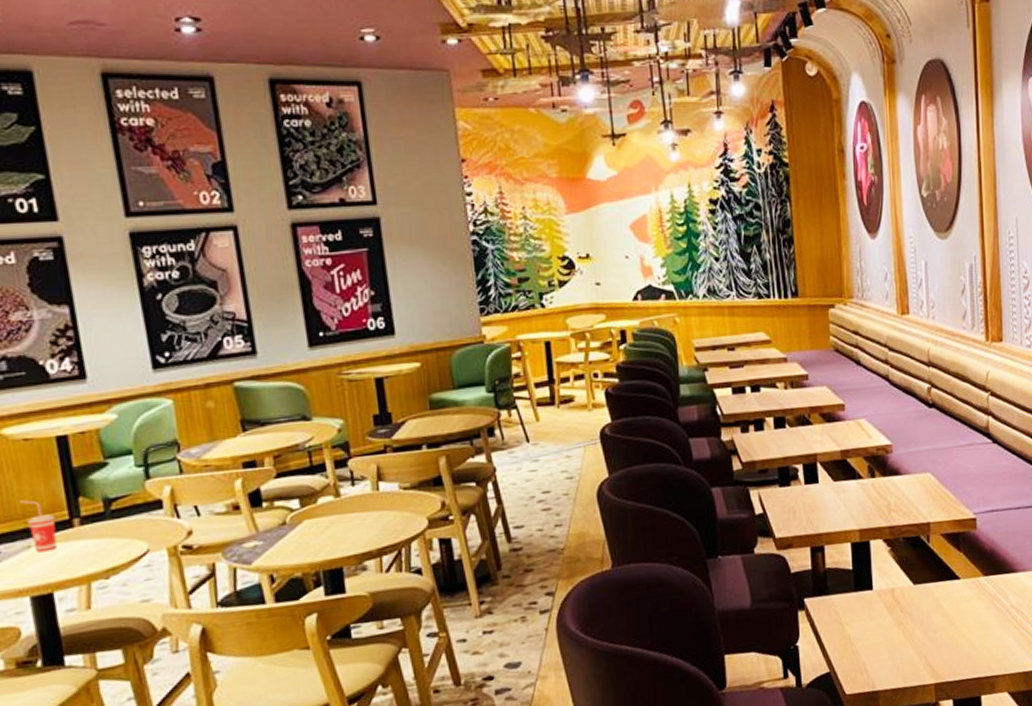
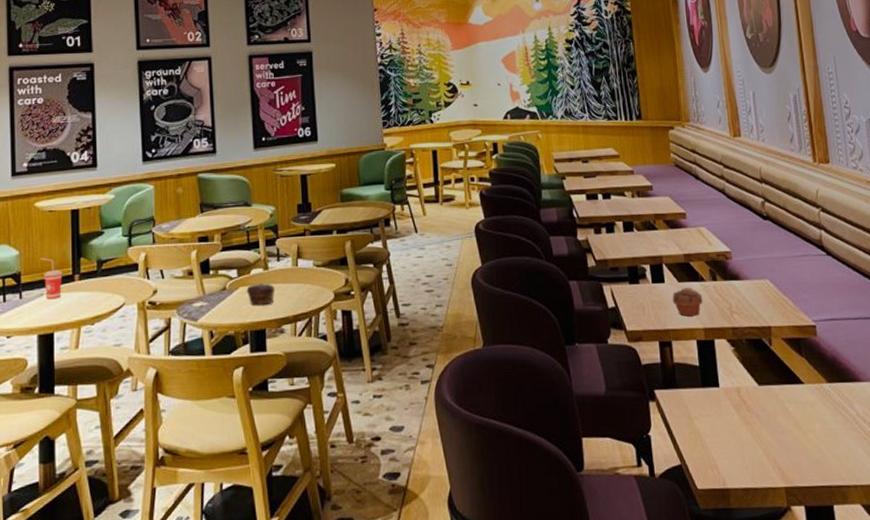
muffin: none [313,513,352,541] -> present [246,283,275,305]
muffin: none [826,486,859,519] -> present [672,287,703,317]

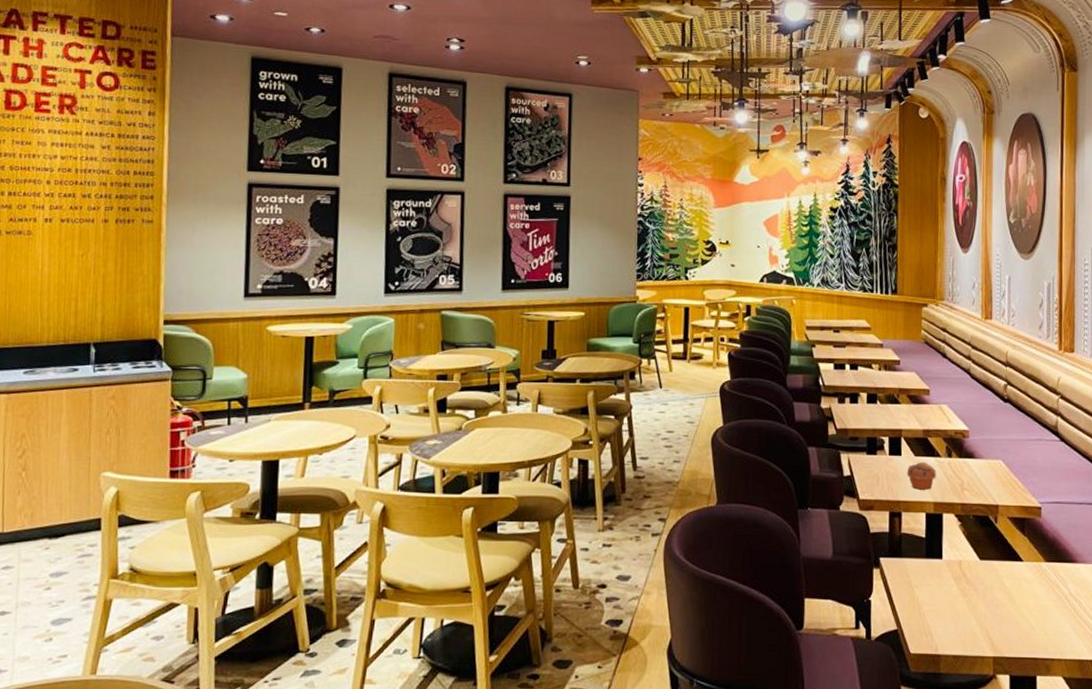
beverage cup: present [39,257,63,300] -> none [268,382,293,426]
muffin: present [246,283,275,305] -> none [482,426,513,448]

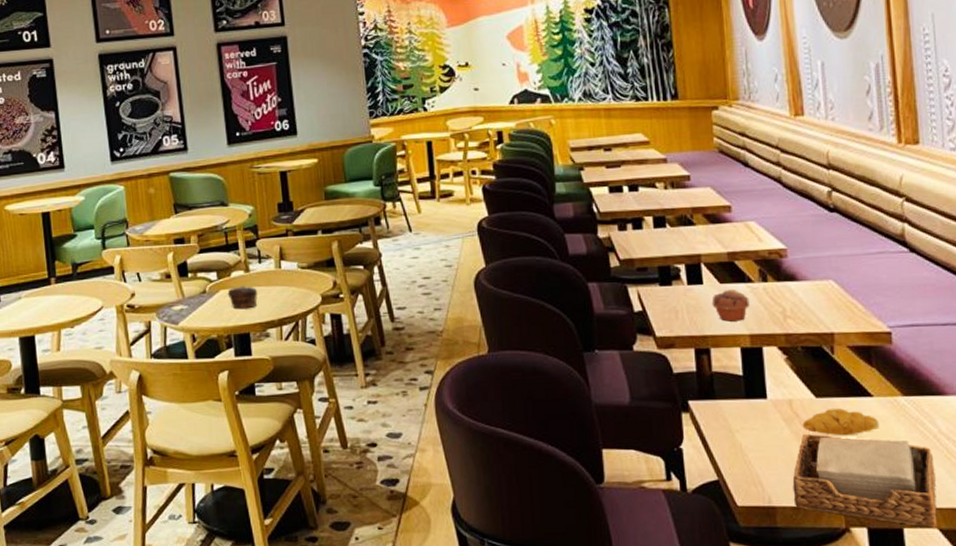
muffin: none [482,426,513,448] -> present [227,286,258,309]
napkin holder: none [955,592,1064,677] -> present [792,434,938,529]
croissant: none [967,570,1026,594] -> present [802,408,880,436]

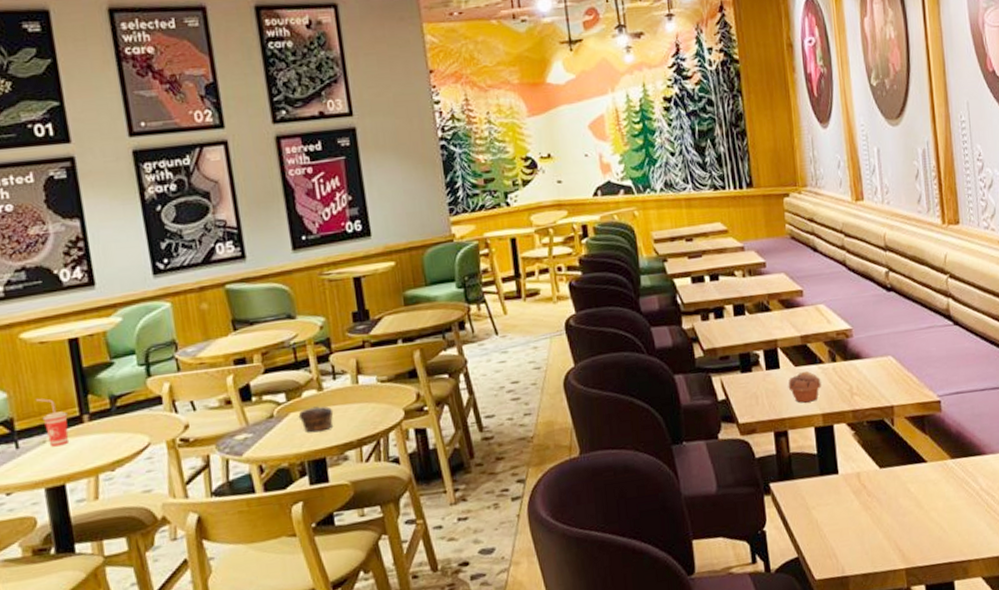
beverage cup: none [14,261,39,303] -> present [35,398,69,447]
napkin holder: present [792,434,938,529] -> none [862,500,981,579]
croissant: present [802,408,880,436] -> none [869,476,933,502]

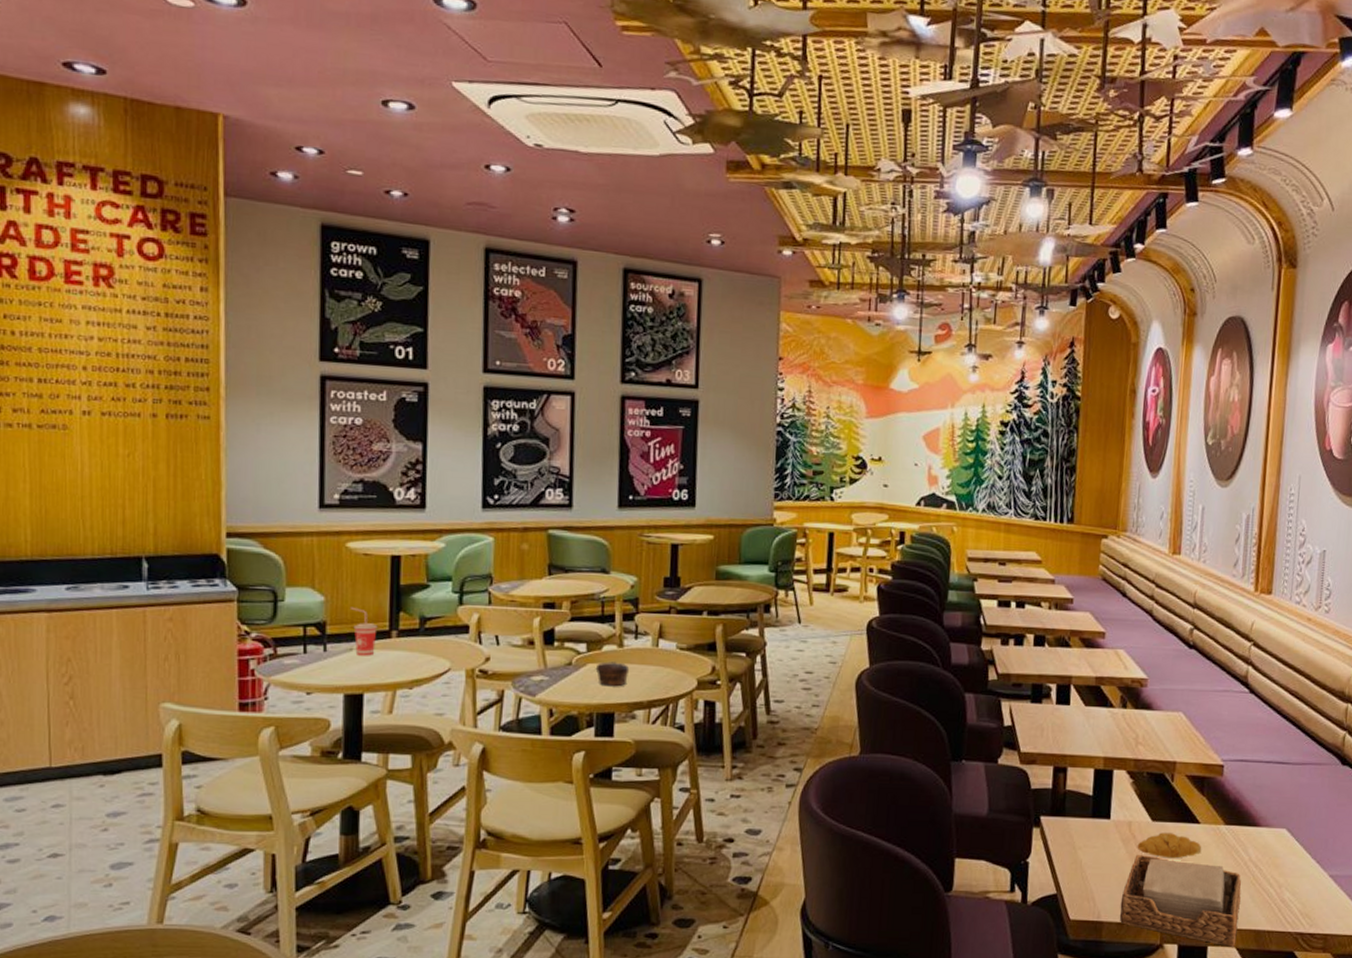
muffin: present [788,371,821,403] -> none [1075,712,1109,743]
napkin holder: none [862,500,981,579] -> present [1119,855,1241,948]
croissant: none [869,476,933,502] -> present [1137,832,1202,859]

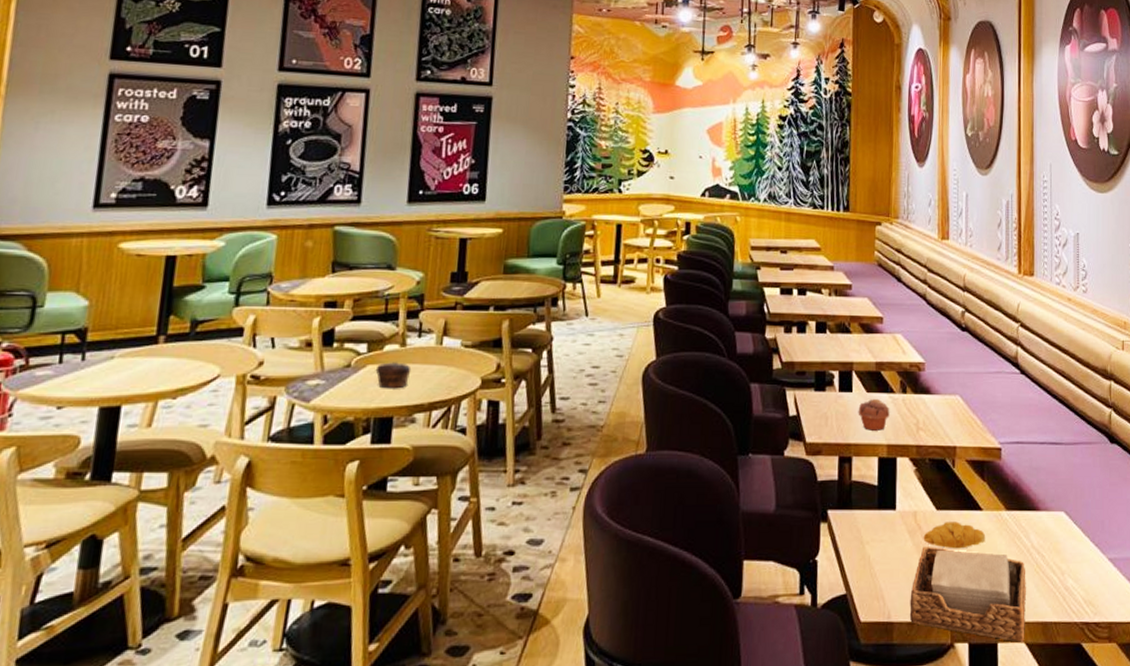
beverage cup: present [349,606,378,656] -> none [115,311,144,364]
muffin: none [1075,712,1109,743] -> present [858,398,890,431]

